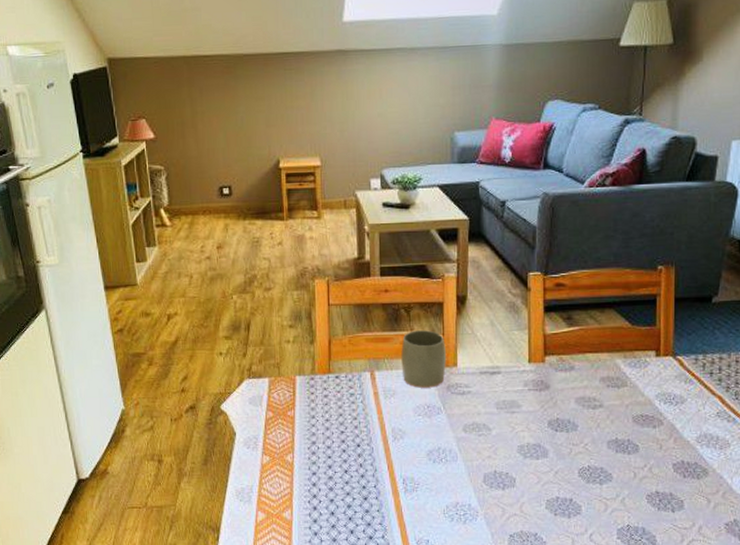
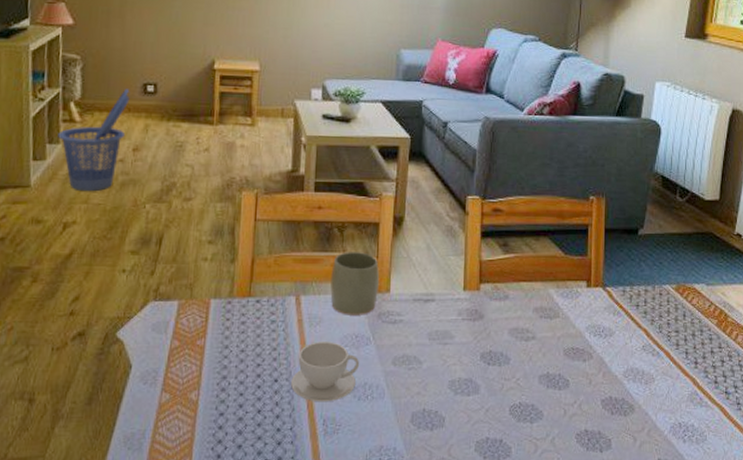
laundry basket: none [154,193,210,286] -> present [58,88,130,191]
teacup: none [372,412,432,464] -> present [291,342,359,402]

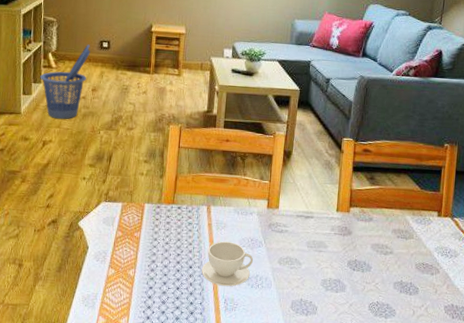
mug: present [330,252,380,315] -> none [233,175,272,224]

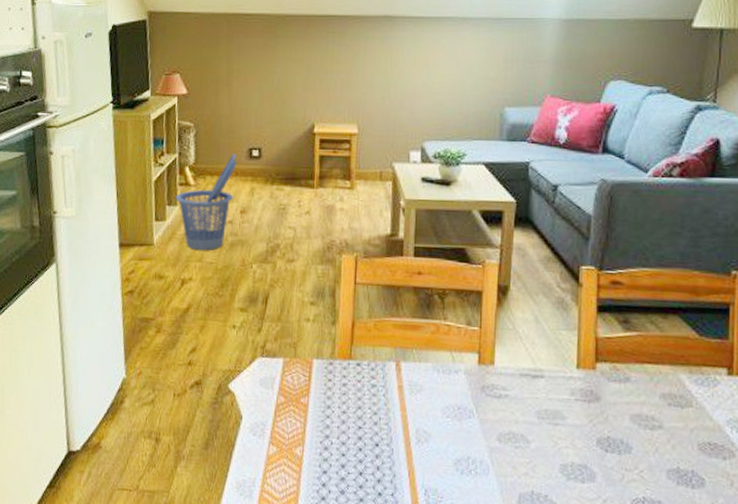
teacup: present [202,241,253,287] -> none [392,410,462,473]

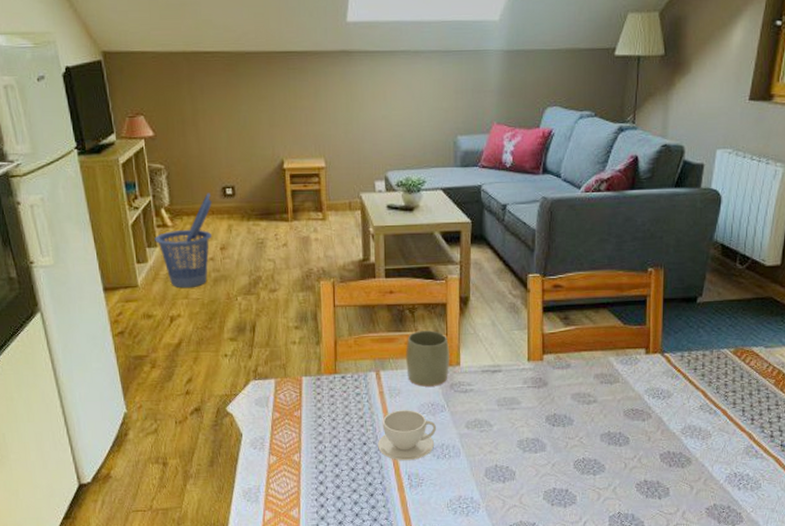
teacup: none [392,410,462,473] -> present [378,410,436,461]
mug: none [431,320,483,387] -> present [406,330,450,387]

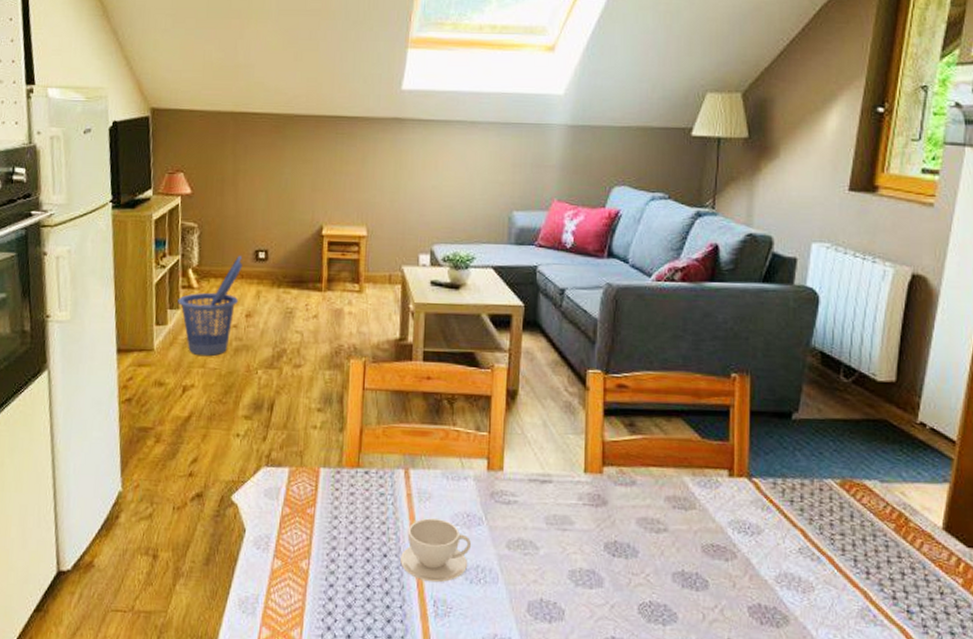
mug: present [406,330,450,387] -> none [440,425,492,493]

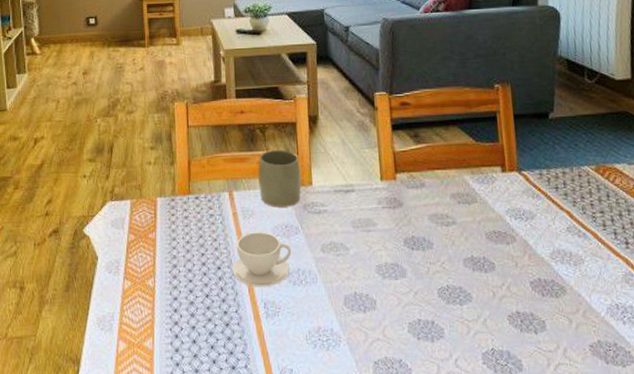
laundry basket: present [178,255,243,356] -> none [24,23,77,111]
mug: none [440,425,492,493] -> present [258,150,302,208]

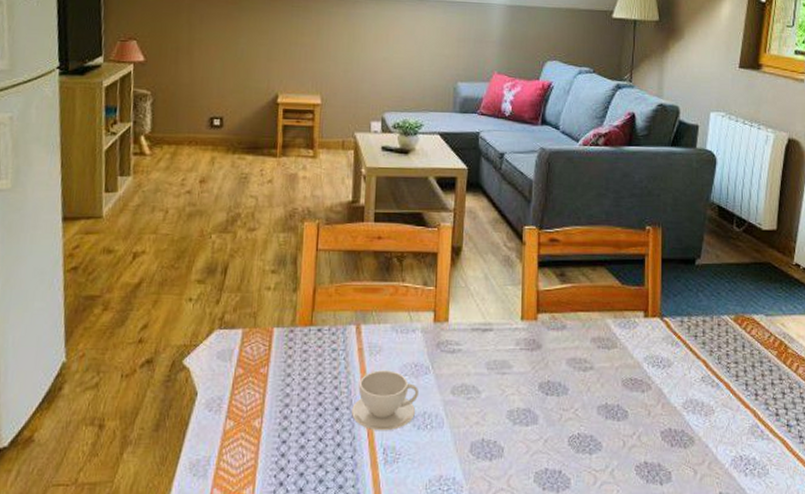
mug: present [258,150,302,208] -> none [390,281,439,345]

